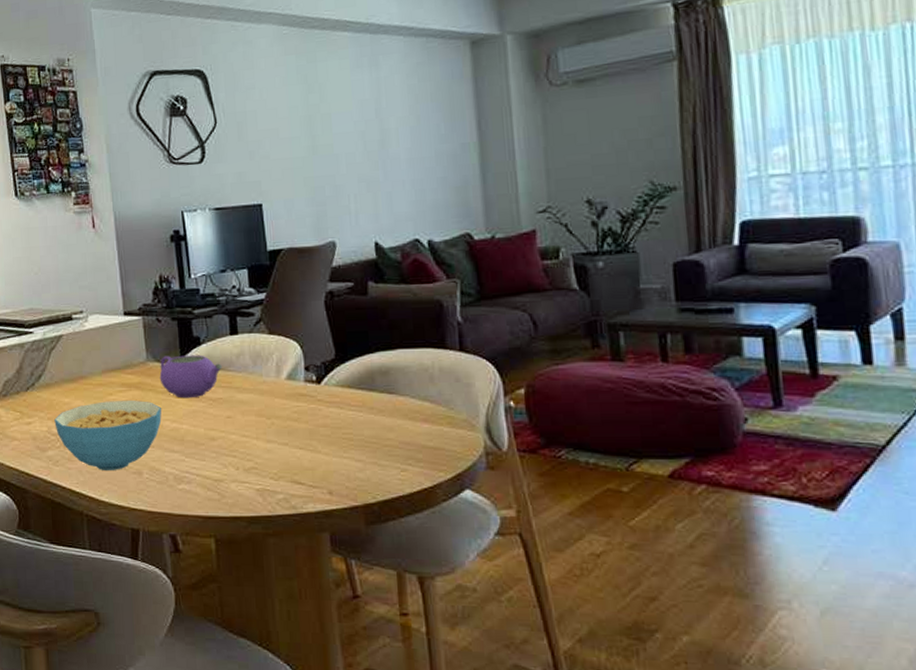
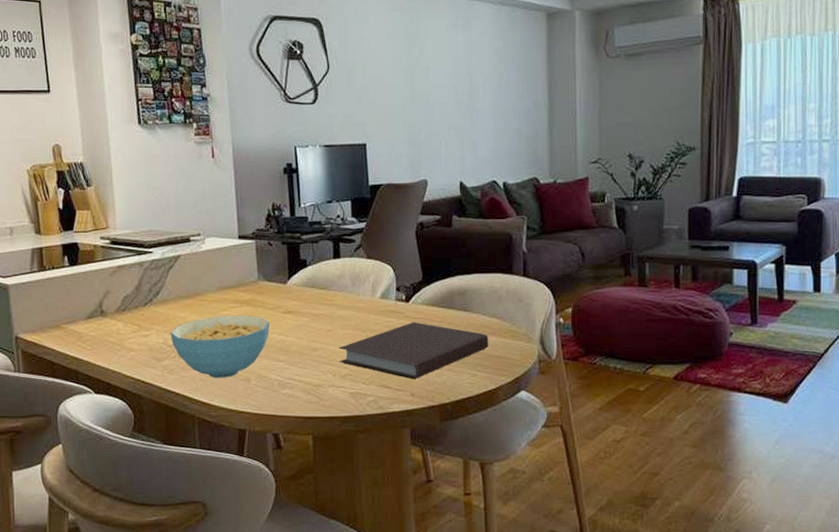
teapot: present [159,355,222,399] -> none [269,275,325,314]
notebook: none [240,406,421,475] -> present [338,322,489,380]

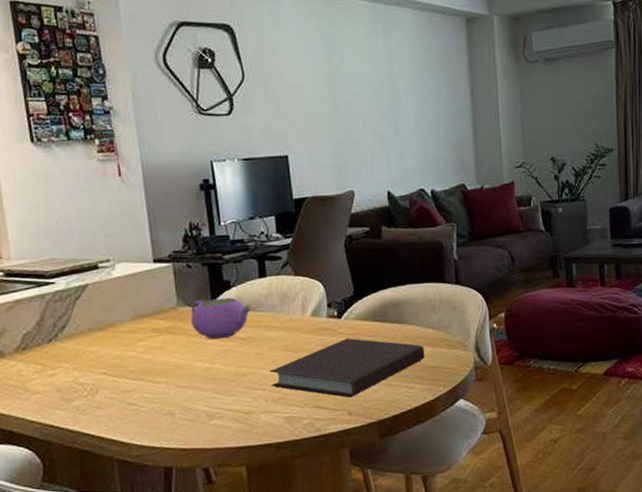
cereal bowl: present [170,316,270,378] -> none [81,344,193,415]
teapot: none [269,275,325,314] -> present [190,297,252,340]

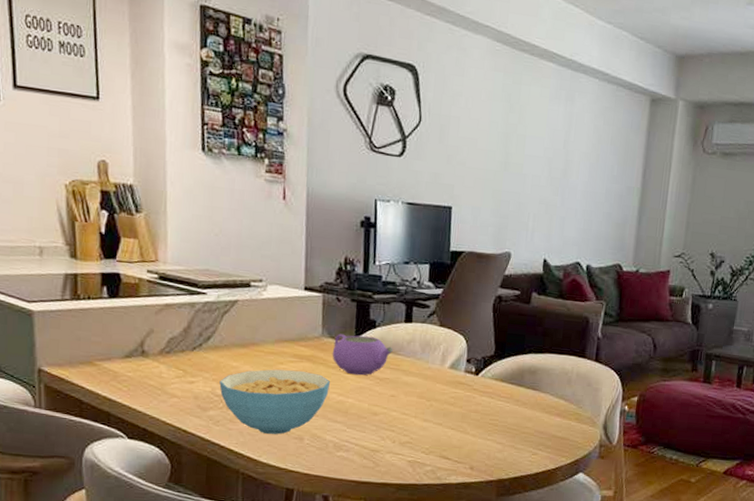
cereal bowl: none [81,344,193,415] -> present [219,369,330,435]
notebook: present [269,338,425,398] -> none [400,395,554,453]

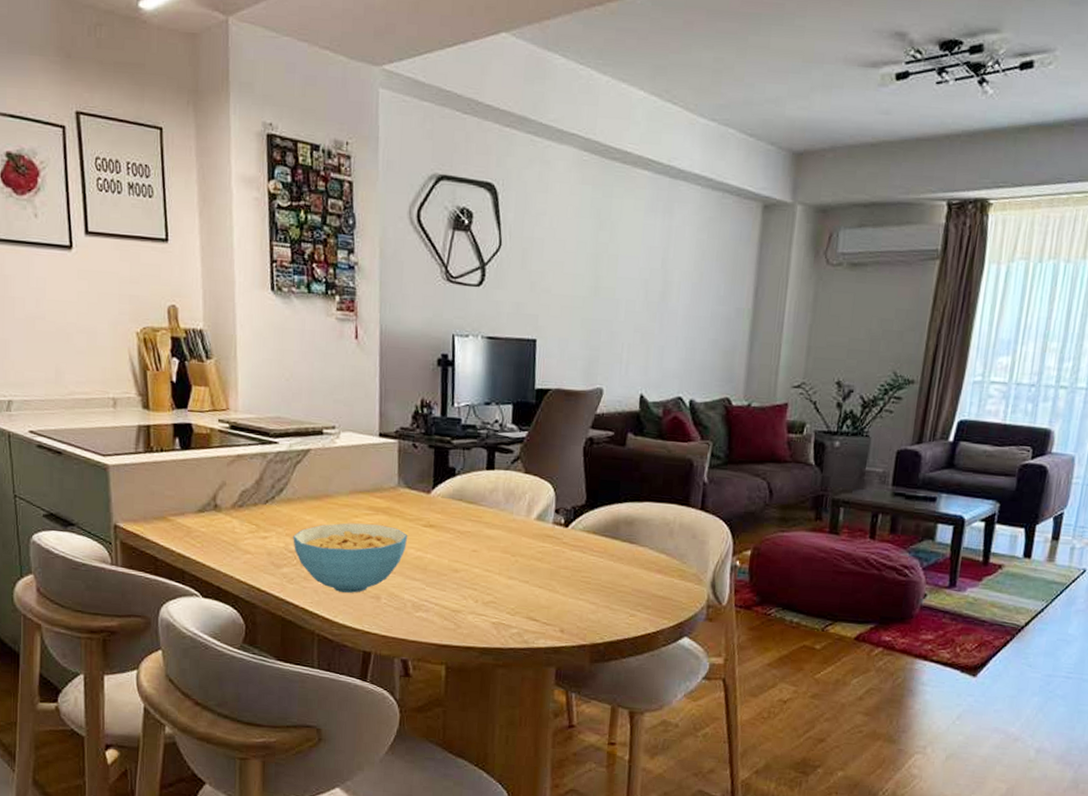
teapot: present [332,333,393,376] -> none [409,483,474,529]

